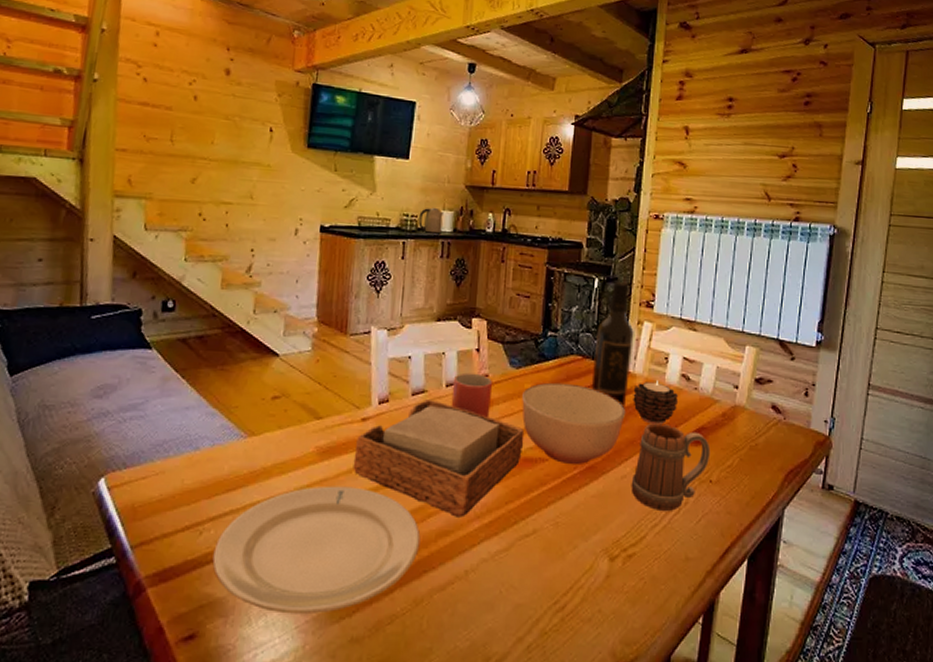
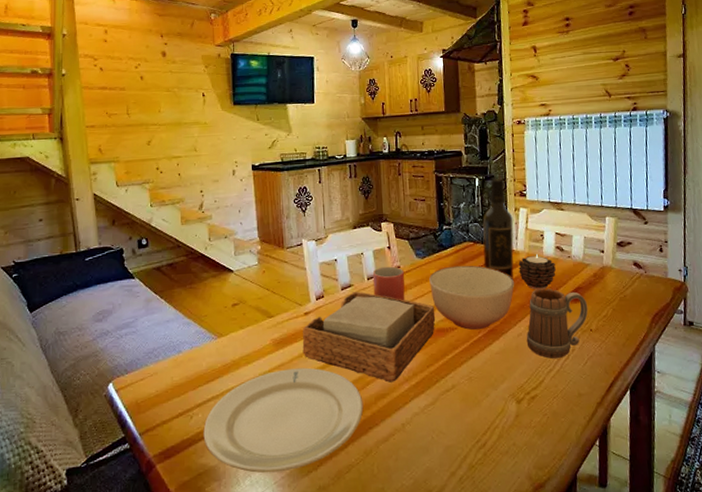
kettle: present [418,207,443,235] -> none [328,138,348,161]

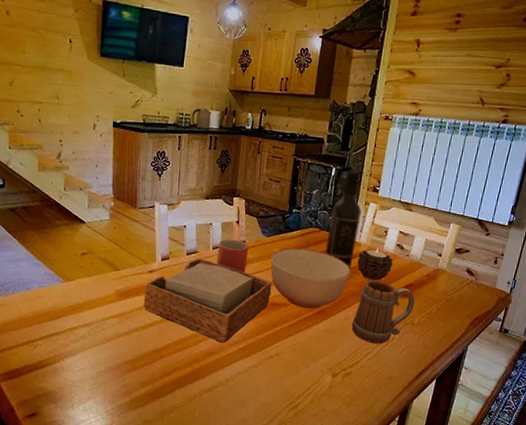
plate: present [203,367,364,474] -> none [45,318,194,404]
kettle: none [328,138,348,161] -> present [191,107,211,131]

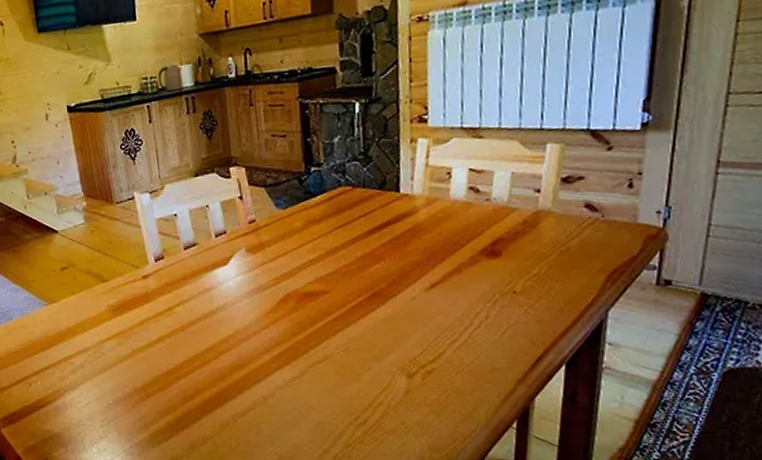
napkin holder: present [143,258,272,343] -> none [142,251,303,352]
mug: present [216,239,249,273] -> none [221,219,263,261]
bowl: present [271,248,351,309] -> none [293,215,407,294]
wine bottle: present [325,171,362,269] -> none [364,100,409,233]
beer mug: present [351,280,415,344] -> none [422,241,512,327]
candle: present [357,248,393,282] -> none [413,197,467,244]

